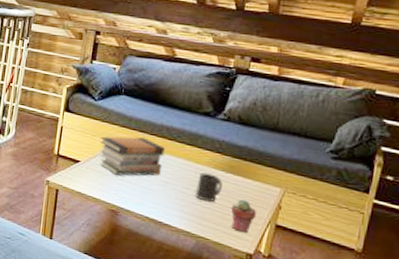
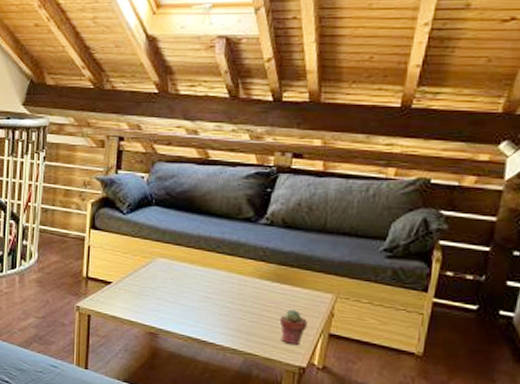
book stack: present [100,136,165,176] -> none [132,251,204,295]
mug: present [194,172,223,202] -> none [239,284,269,316]

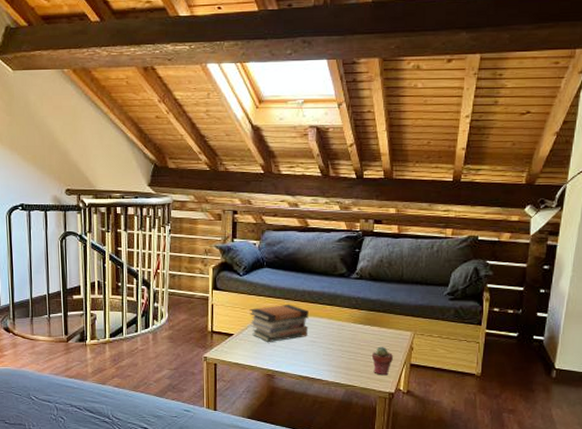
book stack: none [132,251,204,295] -> present [249,305,309,342]

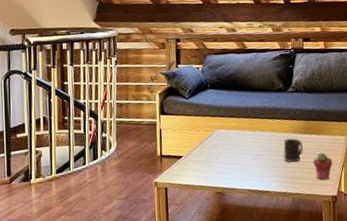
book stack: present [249,305,309,342] -> none [197,122,254,160]
mug: none [339,328,362,354] -> present [283,138,303,163]

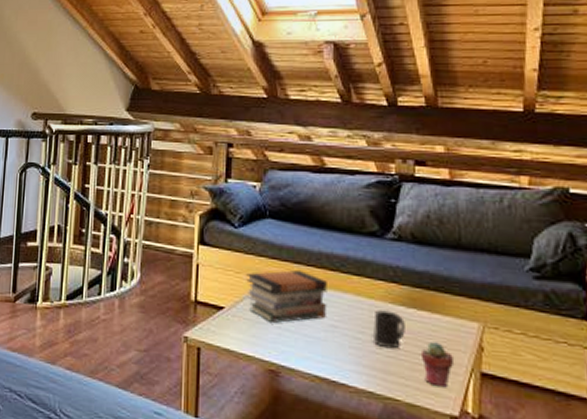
book stack: none [197,122,254,160] -> present [246,270,327,323]

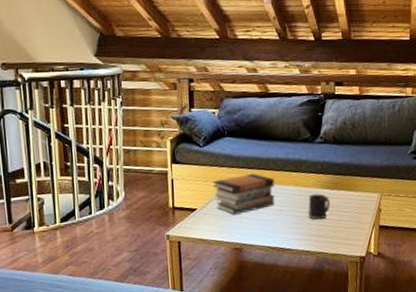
potted succulent: present [420,342,455,388] -> none [340,210,363,240]

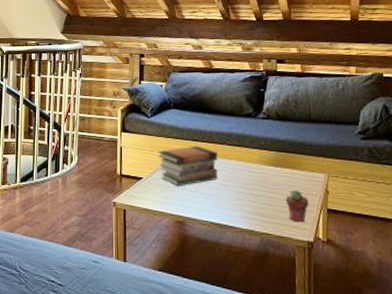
mug: present [307,194,330,220] -> none [251,170,274,198]
potted succulent: none [340,210,363,240] -> present [285,190,309,222]

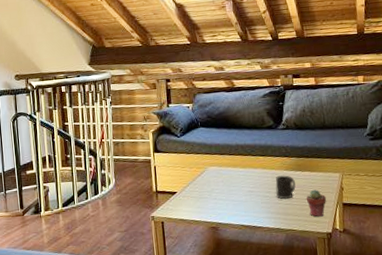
book stack: present [158,146,218,186] -> none [189,159,245,196]
mug: none [251,170,274,198] -> present [275,175,296,199]

